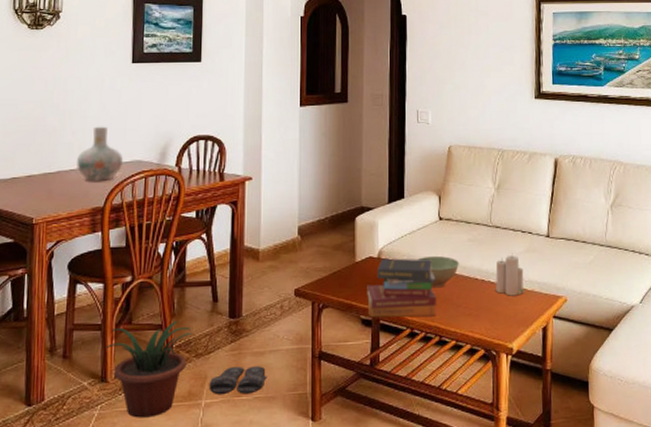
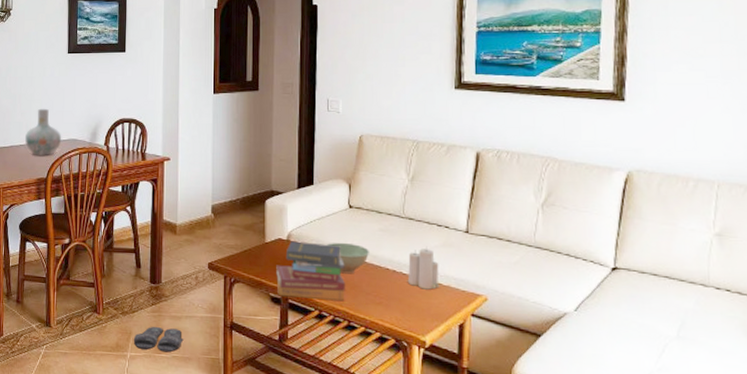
potted plant: present [105,321,192,418] -> none [49,281,119,361]

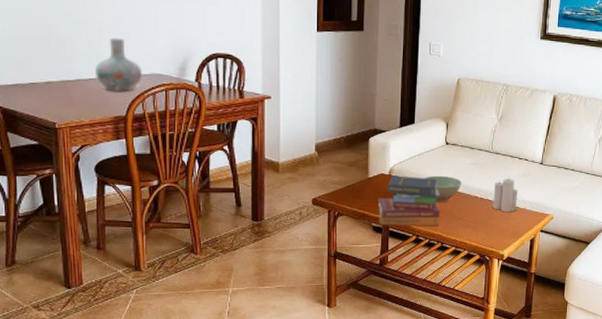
slippers: present [133,326,184,353] -> none [235,261,288,284]

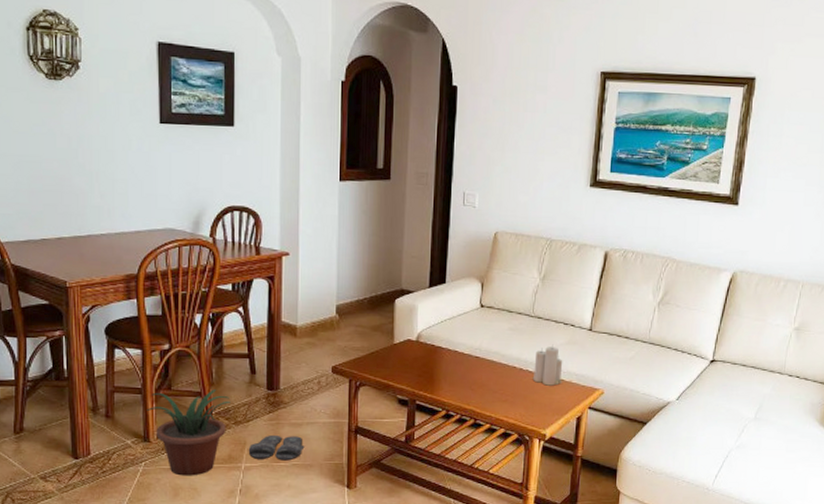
vase: present [94,37,143,92] -> none [106,190,156,249]
potted plant: none [137,221,218,301] -> present [147,389,231,476]
slippers: none [235,261,288,284] -> present [248,434,305,461]
books: present [378,176,440,226] -> none [404,342,474,399]
bowl: present [425,175,463,203] -> none [457,342,499,374]

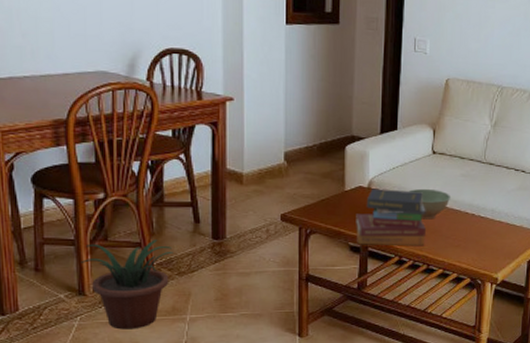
slippers: present [248,434,305,461] -> none [193,284,254,311]
books: none [404,342,474,399] -> present [356,188,426,245]
bowl: none [457,342,499,374] -> present [409,188,452,220]
candle: present [532,344,563,386] -> none [484,190,514,231]

